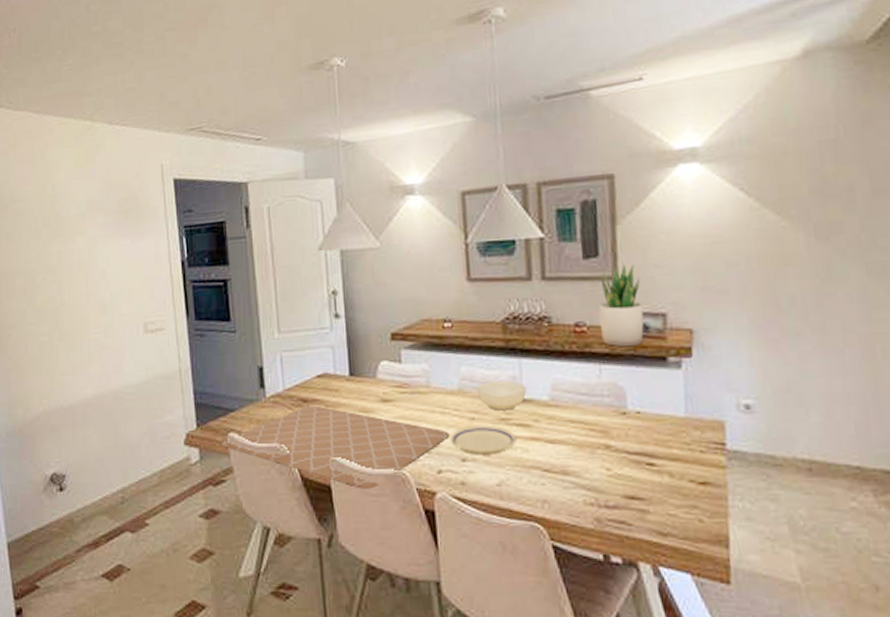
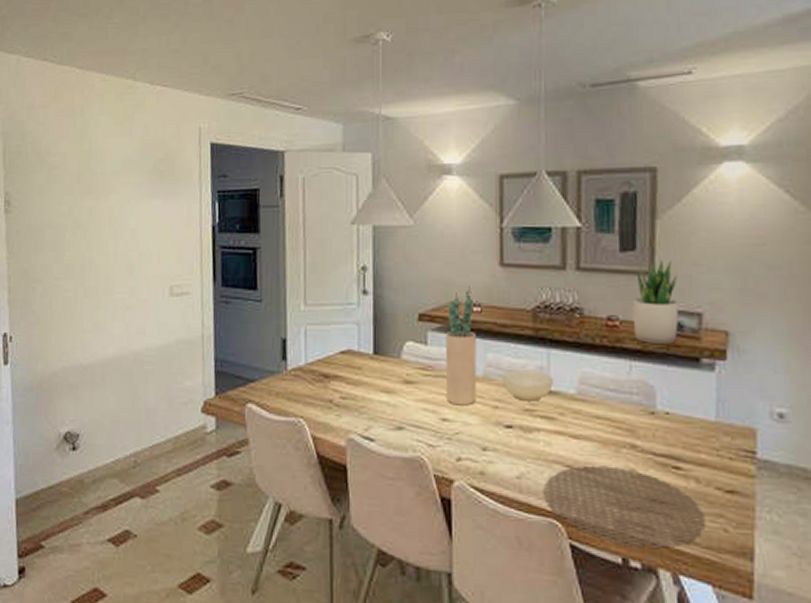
placemat: present [222,405,450,489] -> none [239,381,472,472]
vase: none [419,301,453,420] -> present [446,284,476,406]
plate: present [450,425,517,455] -> none [472,414,540,446]
place mat: none [523,467,682,544] -> present [543,465,706,549]

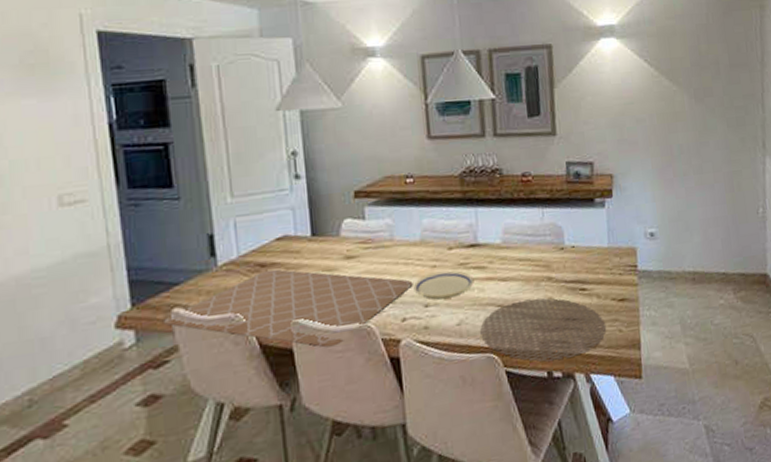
placemat: none [239,381,472,472] -> present [164,269,413,348]
vase: present [446,284,476,406] -> none [382,158,416,272]
plate: none [472,414,540,446] -> present [413,271,474,300]
bowl: present [501,370,553,401] -> none [437,228,482,257]
planter: present [632,260,679,345] -> none [541,121,577,192]

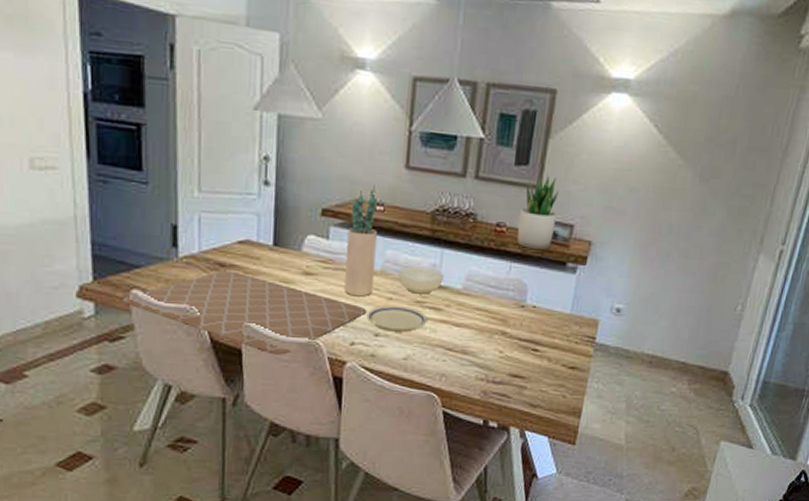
vase: none [382,158,416,272] -> present [344,184,378,297]
bowl: none [437,228,482,257] -> present [397,266,444,294]
place mat: present [480,297,607,362] -> none [425,348,551,412]
planter: none [541,121,577,192] -> present [517,176,560,250]

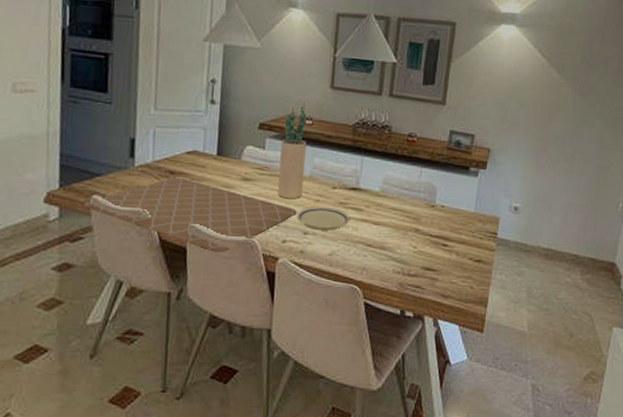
bowl: present [397,266,444,294] -> none [324,172,364,197]
planter: present [517,176,560,250] -> none [426,94,461,157]

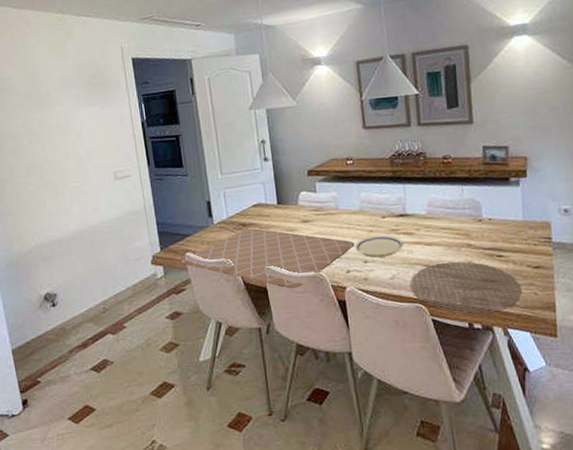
vase: present [278,101,307,199] -> none [328,145,356,234]
place mat: none [348,244,460,303] -> present [410,261,523,315]

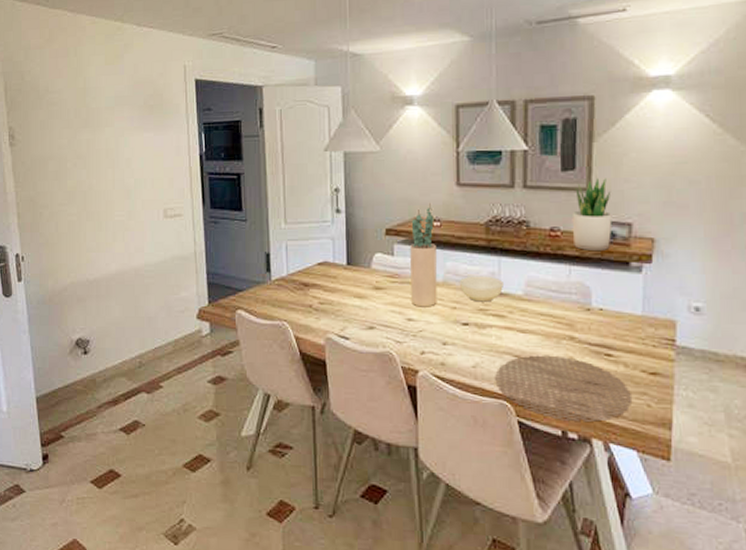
placemat: present [181,228,355,289] -> none [230,289,433,365]
vase: none [328,145,356,234] -> present [410,202,437,307]
plate: present [355,235,404,258] -> none [433,313,492,340]
bowl: none [372,201,410,224] -> present [459,276,503,302]
planter: none [460,111,493,172] -> present [572,178,612,252]

